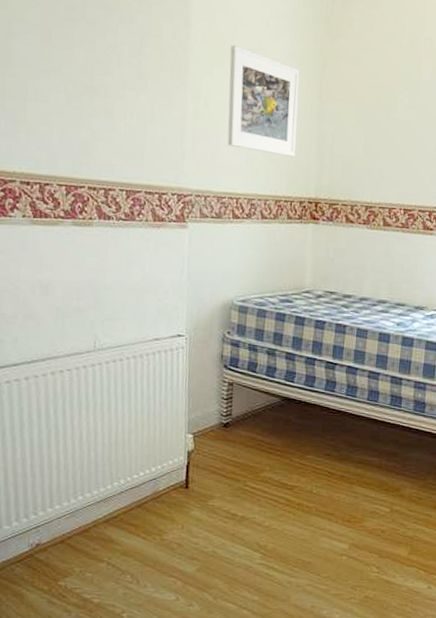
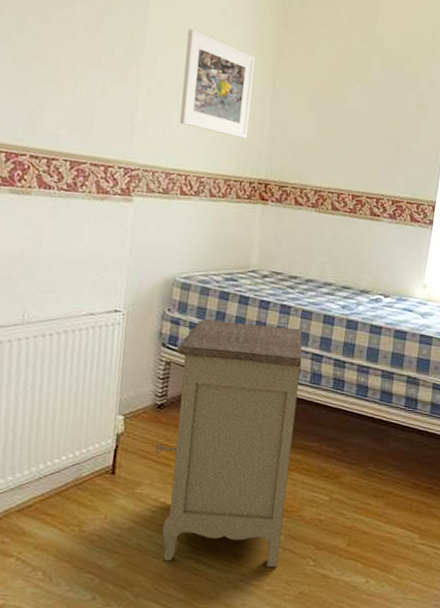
nightstand: none [223,340,359,574] -> present [155,319,303,568]

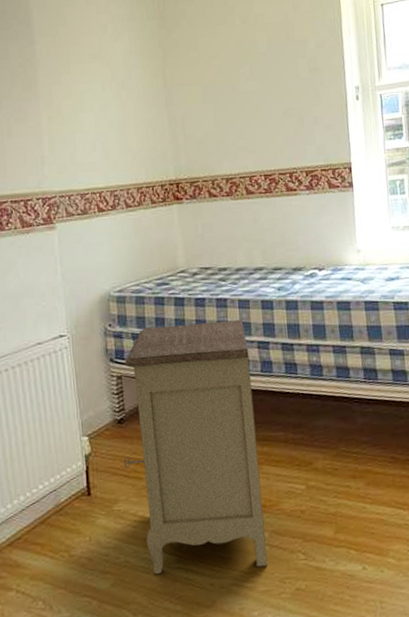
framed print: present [179,28,256,139] -> none [74,52,150,145]

